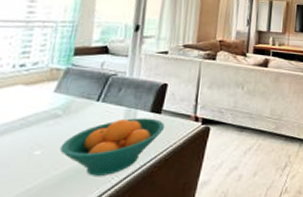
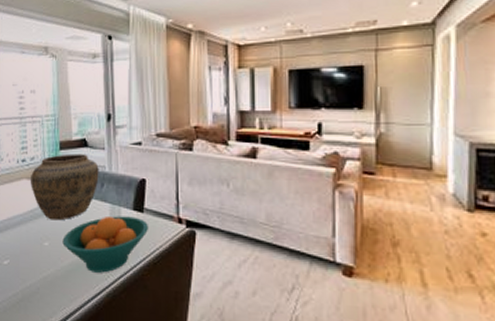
vase: none [27,59,119,127] -> present [31,153,99,221]

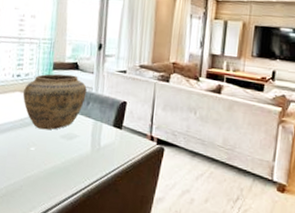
fruit bowl: present [62,215,149,273] -> none [47,129,126,177]

